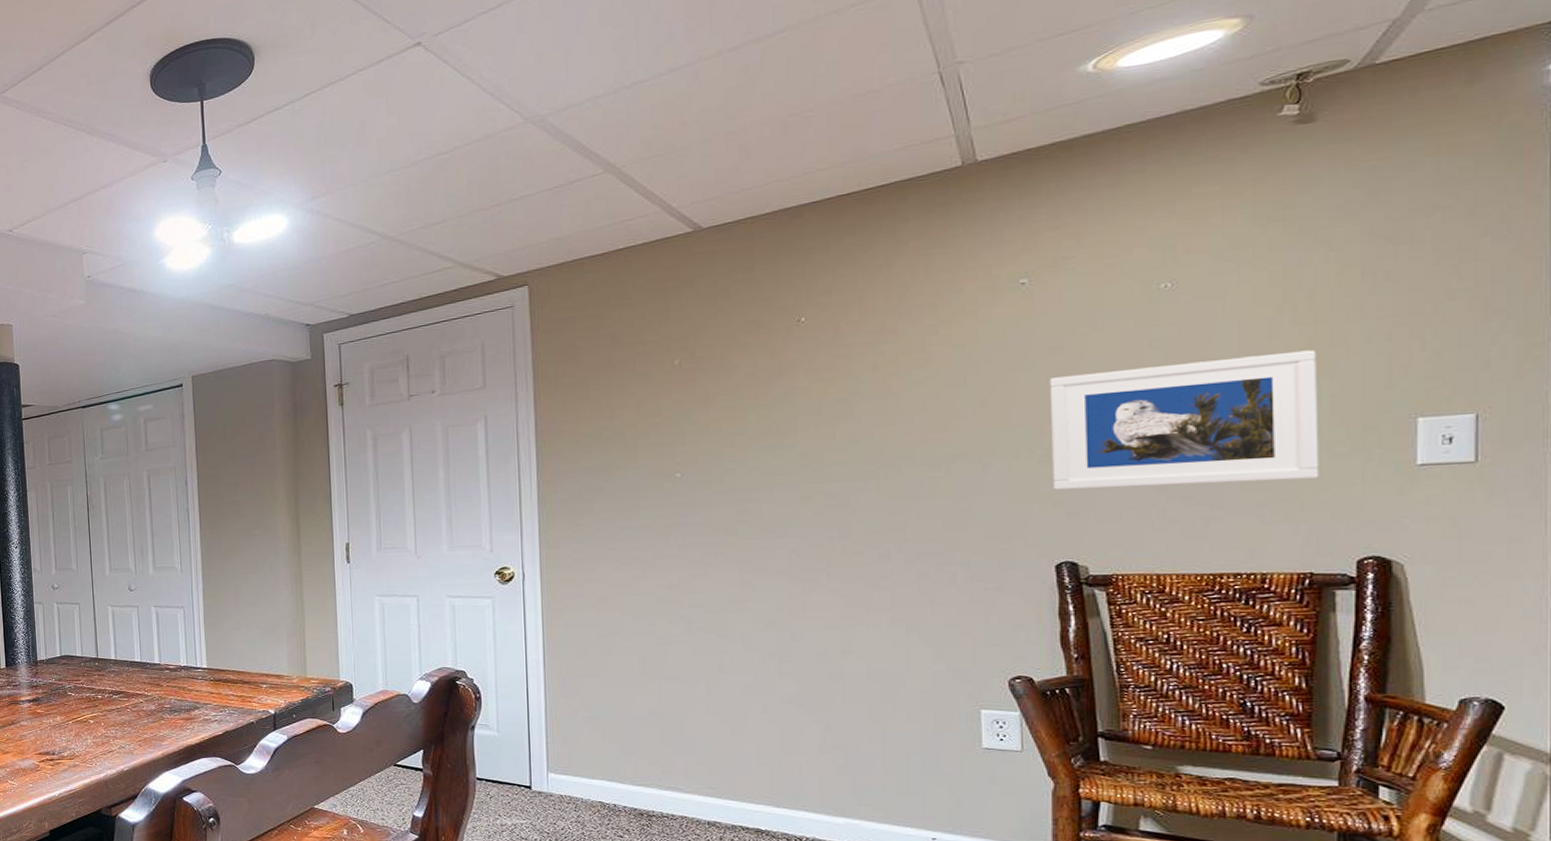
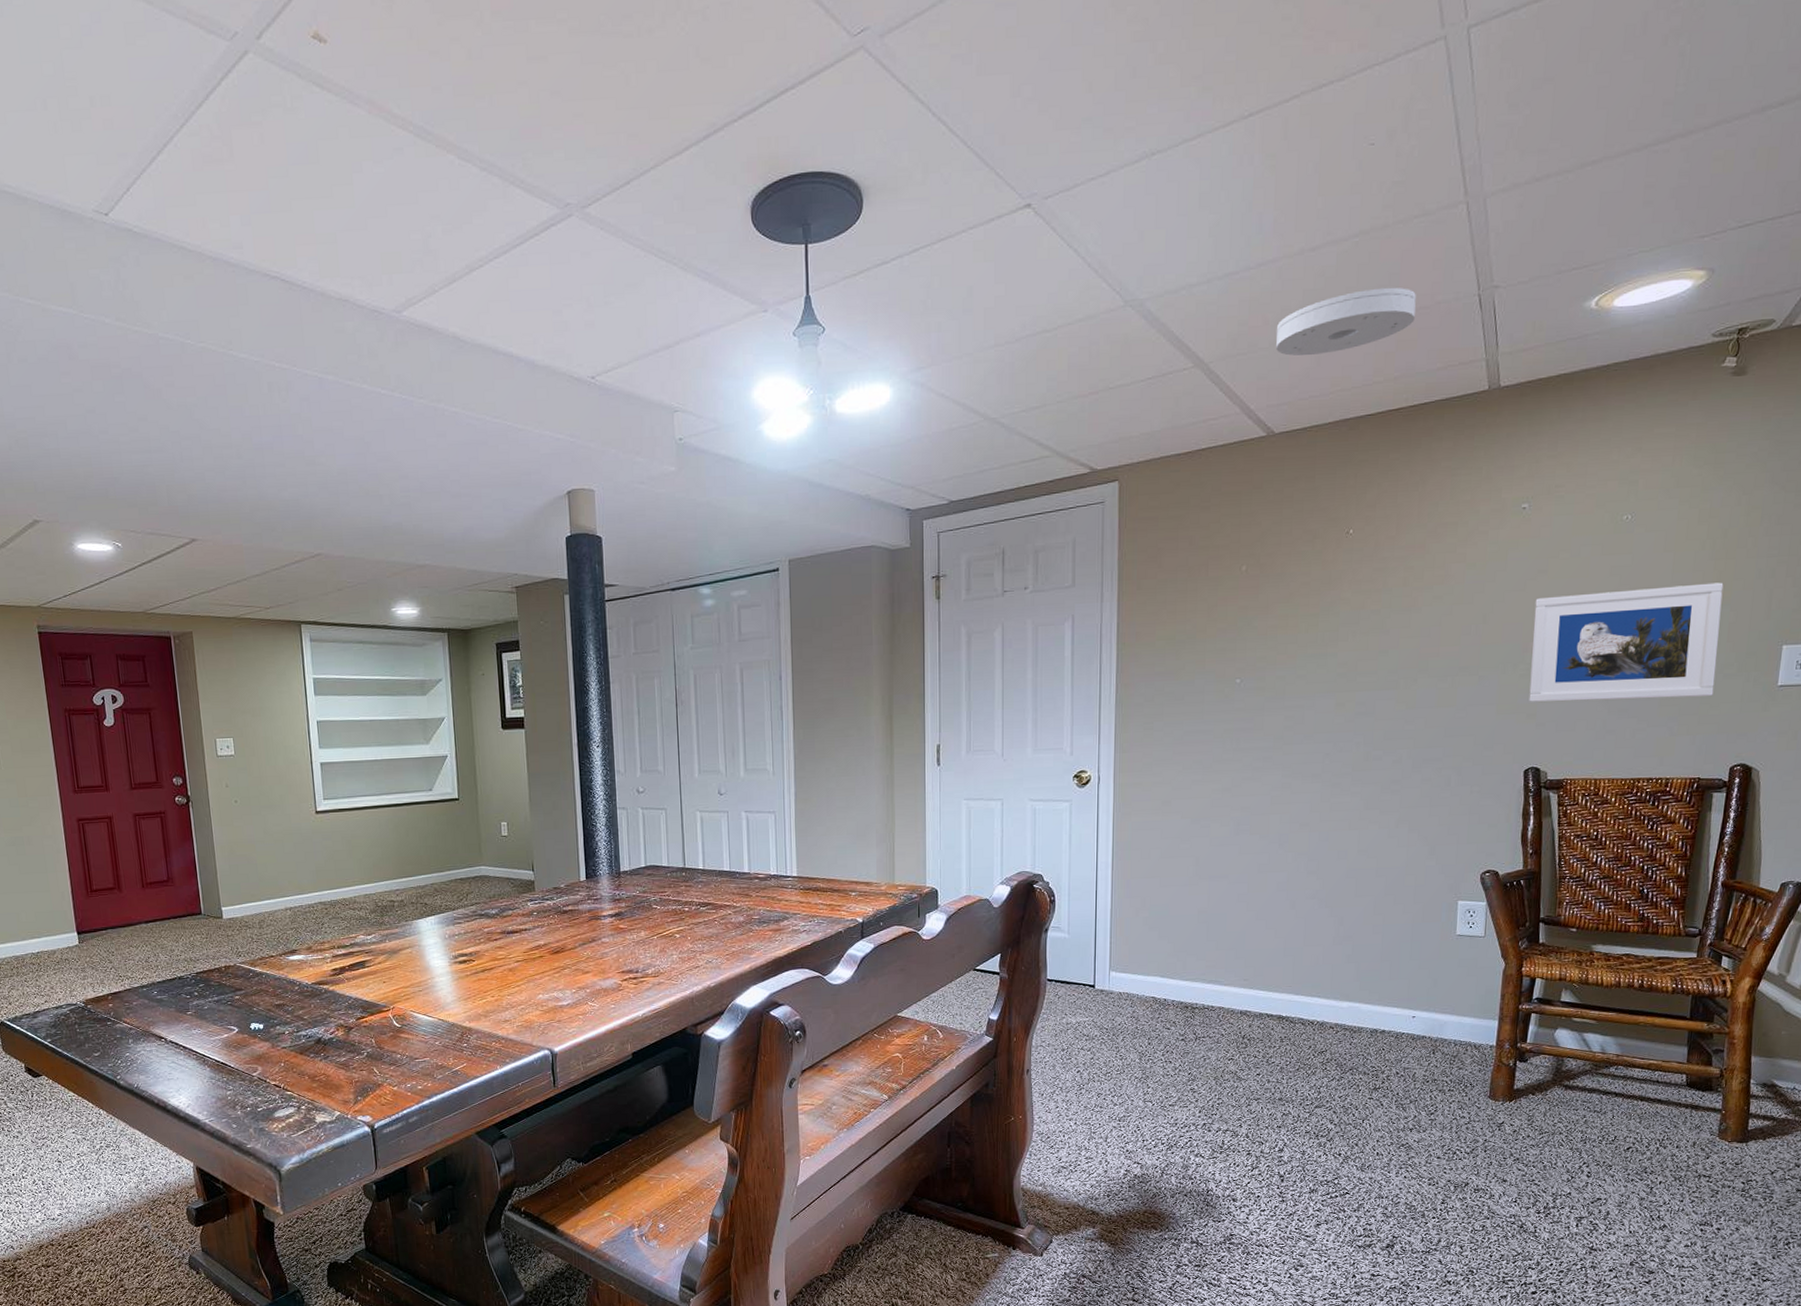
smoke detector: none [696,75,861,153] -> present [1276,287,1416,356]

